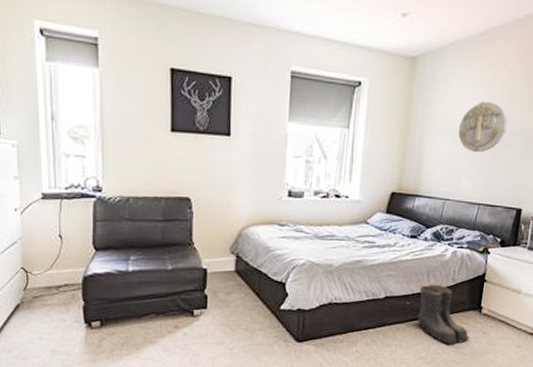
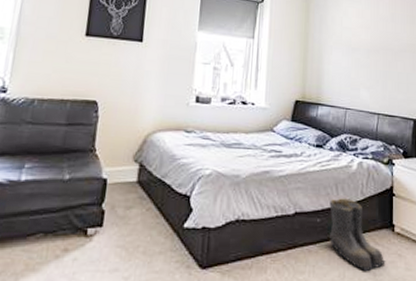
wall decoration: present [458,101,508,153] -> none [353,20,394,65]

